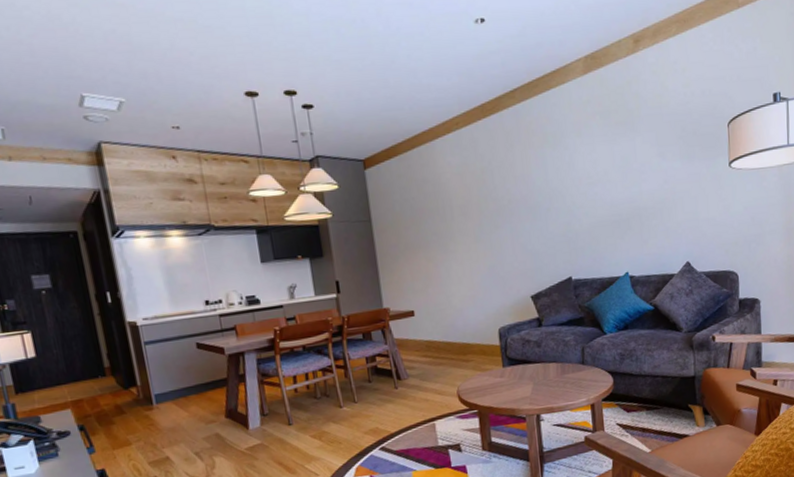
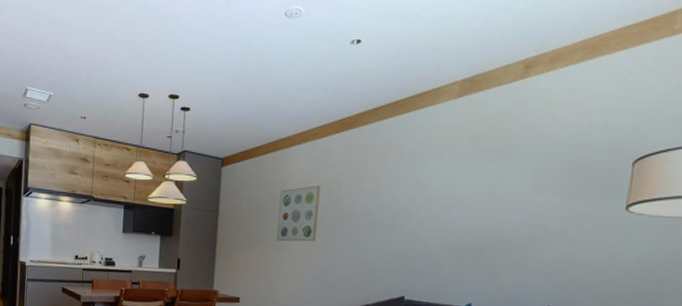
wall art: none [434,177,480,243] -> present [277,185,321,242]

